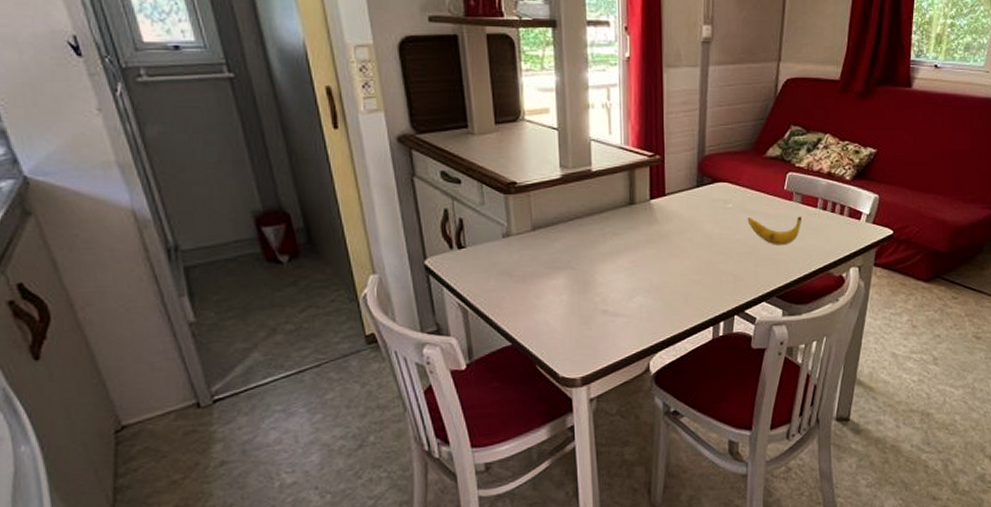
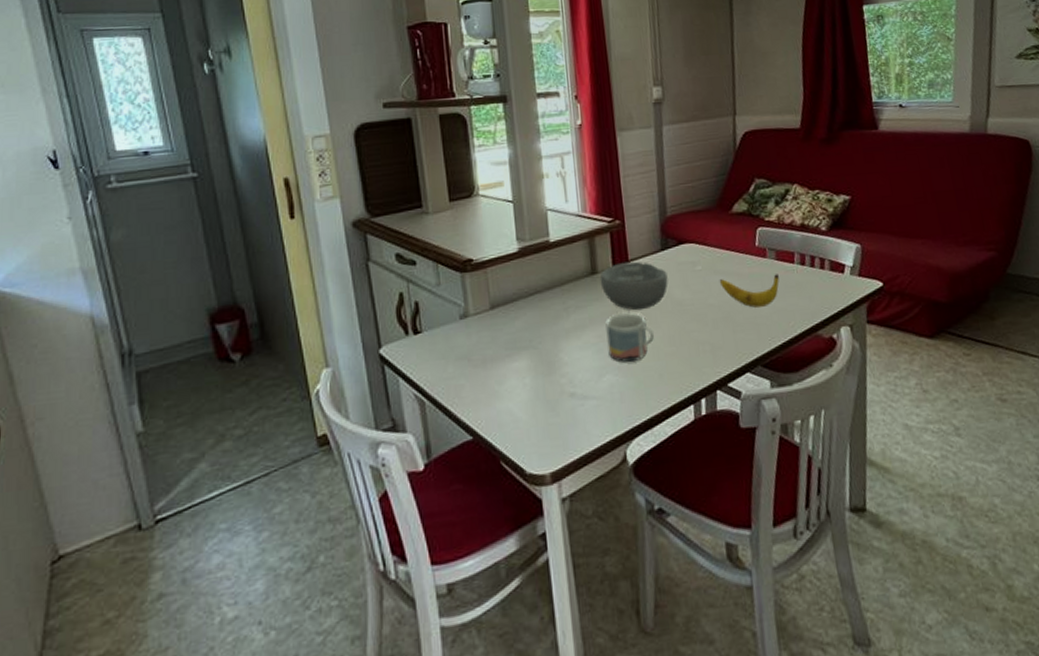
bowl: none [637,195,700,241] -> present [599,261,668,311]
mug: none [639,242,684,286] -> present [605,313,655,362]

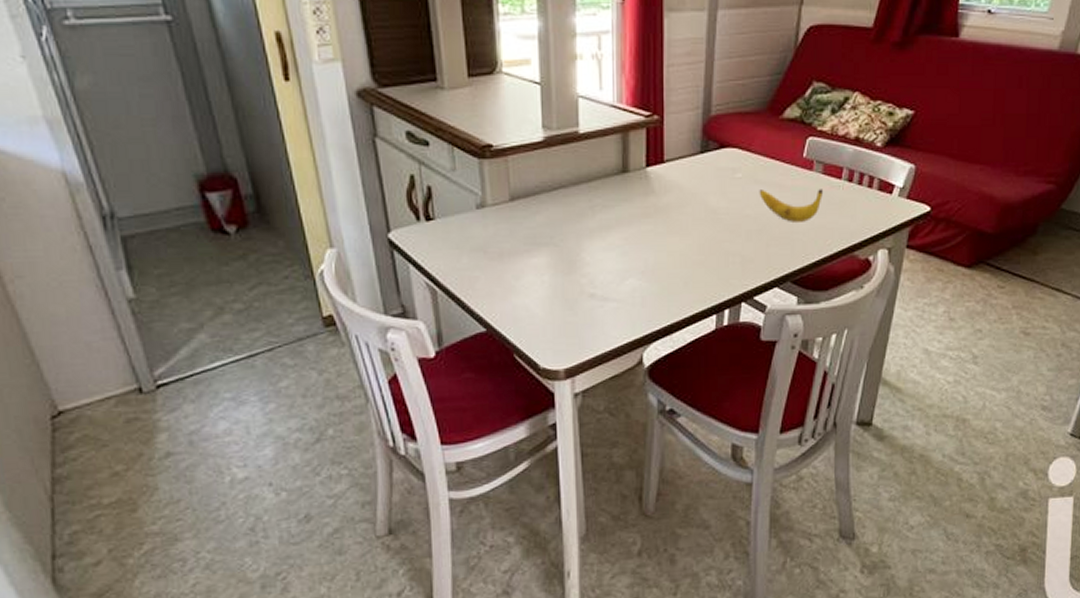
bowl: present [599,261,668,311] -> none [631,162,704,215]
mug: present [605,313,655,362] -> none [633,217,684,267]

